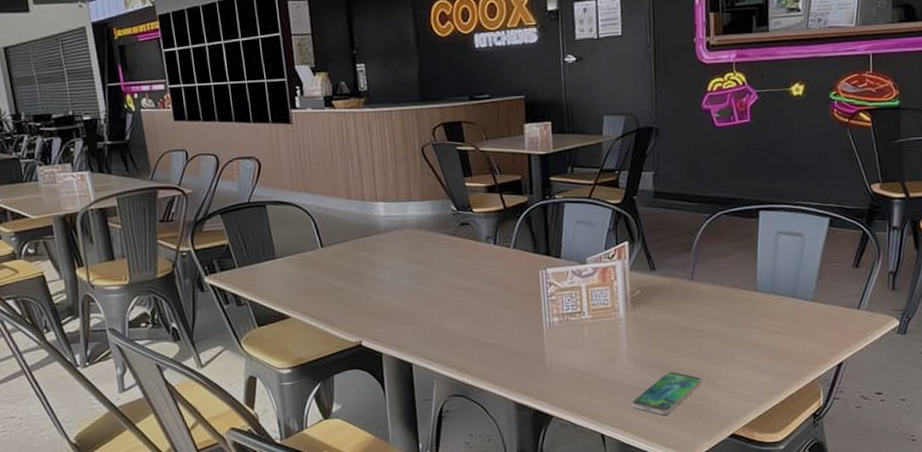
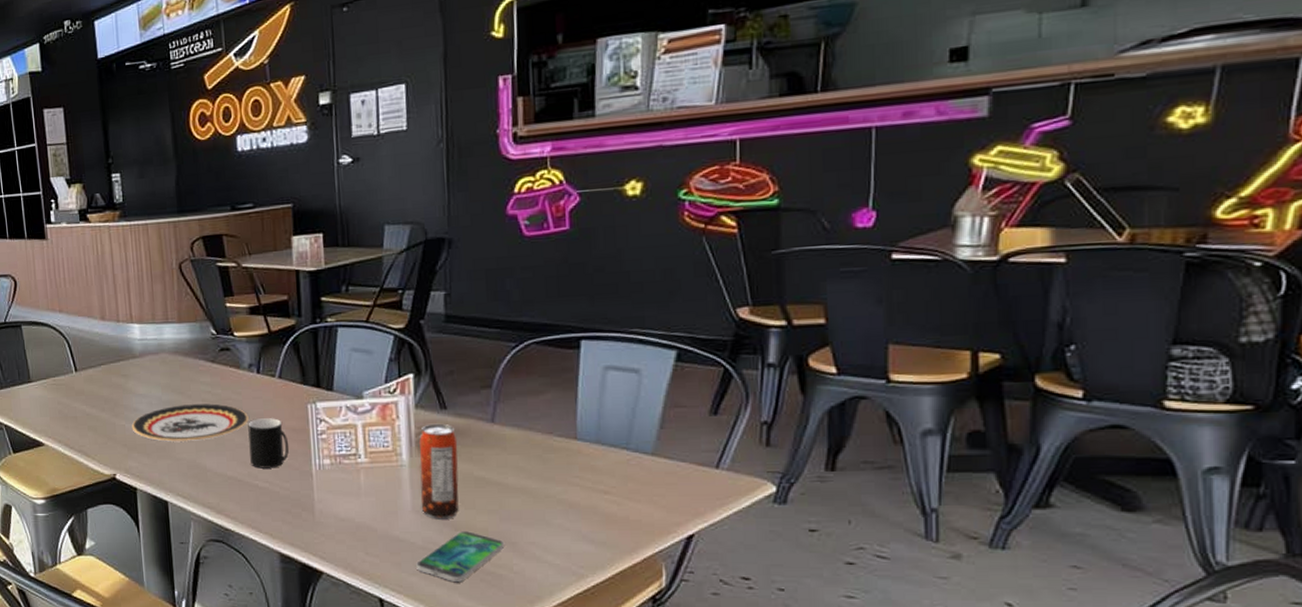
plate: none [377,273,487,309] -> present [131,403,249,442]
cup: none [486,283,523,329] -> present [248,418,290,469]
soda can: none [634,282,666,363] -> present [419,423,459,519]

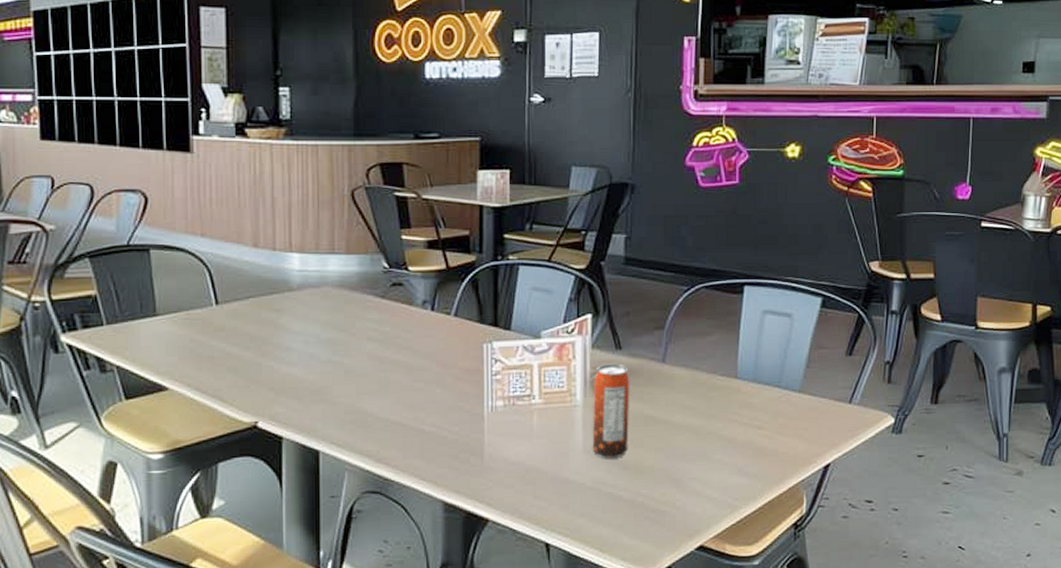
plate: present [131,403,249,442] -> none [281,342,419,384]
cup: present [248,418,290,469] -> none [417,358,461,412]
smartphone: present [416,531,505,582] -> none [584,470,669,521]

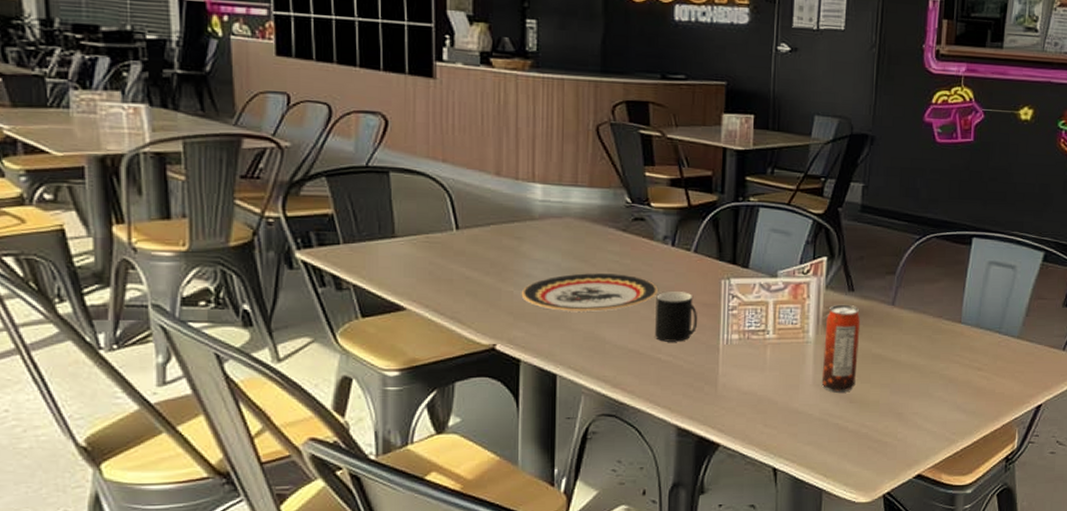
plate: none [281,342,419,384] -> present [521,273,658,312]
cup: none [417,358,461,412] -> present [655,291,698,342]

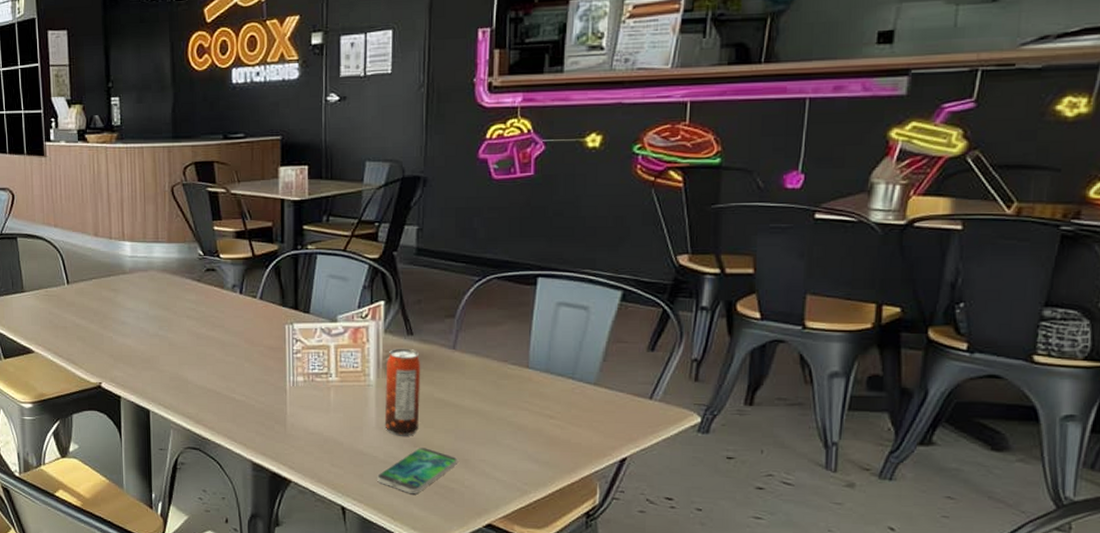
plate: present [521,273,658,312] -> none [118,320,230,355]
cup: present [655,291,698,342] -> none [229,336,266,383]
smartphone: none [811,403,893,450] -> present [377,448,458,494]

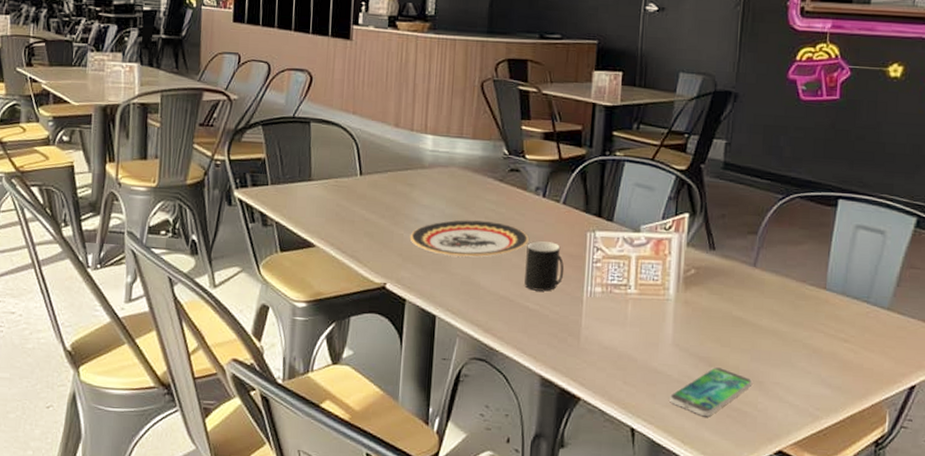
plate: none [118,320,230,355] -> present [410,220,529,257]
cup: none [229,336,266,383] -> present [524,241,565,291]
soda can: present [384,348,421,436] -> none [681,262,721,355]

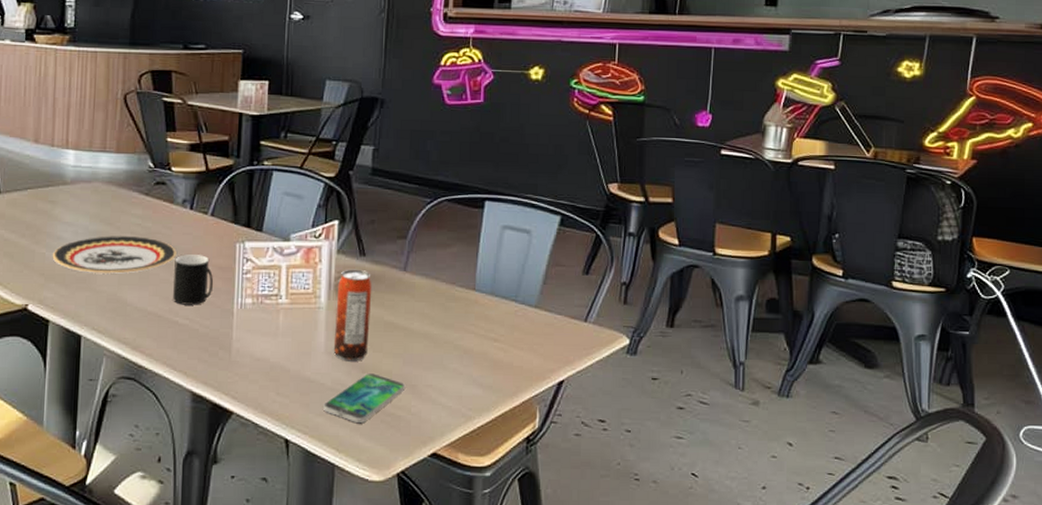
soda can: none [681,262,721,355] -> present [333,269,372,361]

